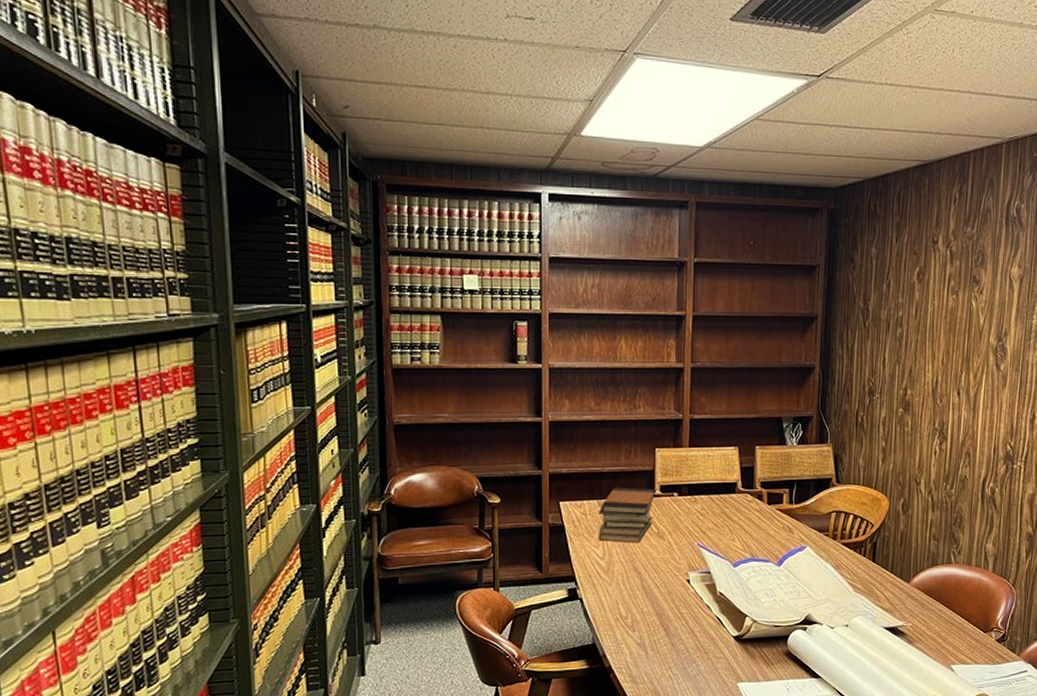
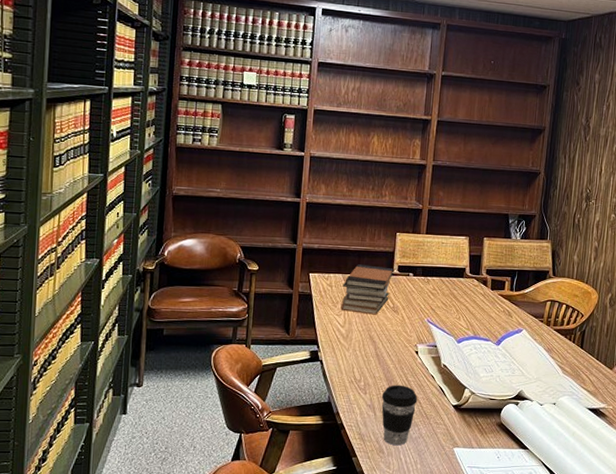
coffee cup: none [652,618,693,686] -> present [381,385,418,446]

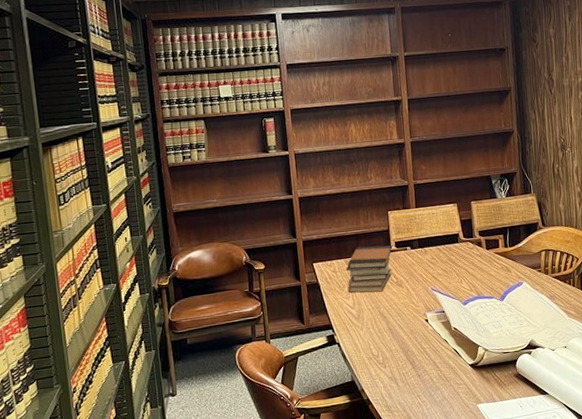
coffee cup: present [381,385,418,446] -> none [401,353,436,412]

